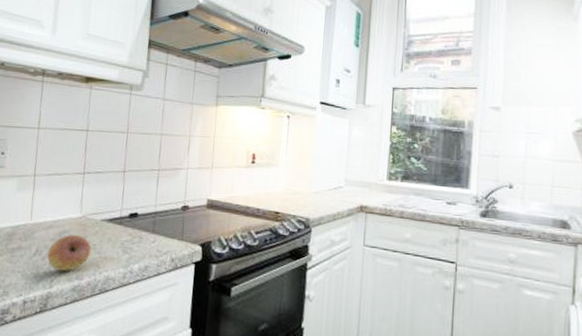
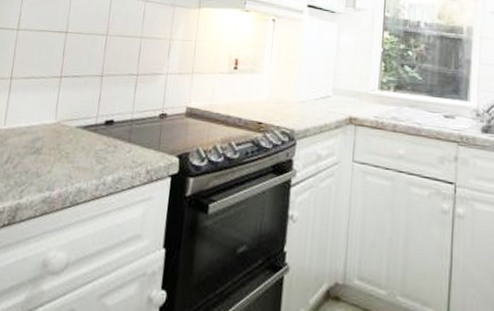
fruit: present [47,235,91,271] -> none [19,142,65,181]

